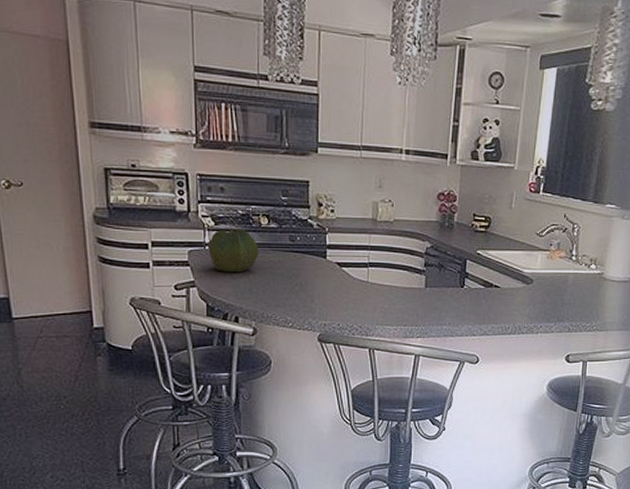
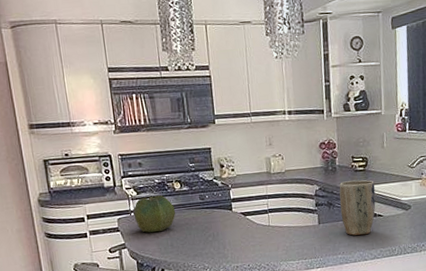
plant pot: none [452,242,495,307] -> present [339,180,376,236]

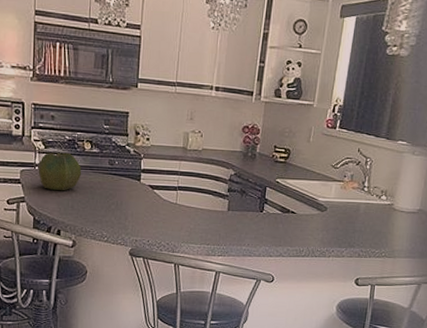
plant pot: present [339,180,376,236] -> none [252,170,293,230]

